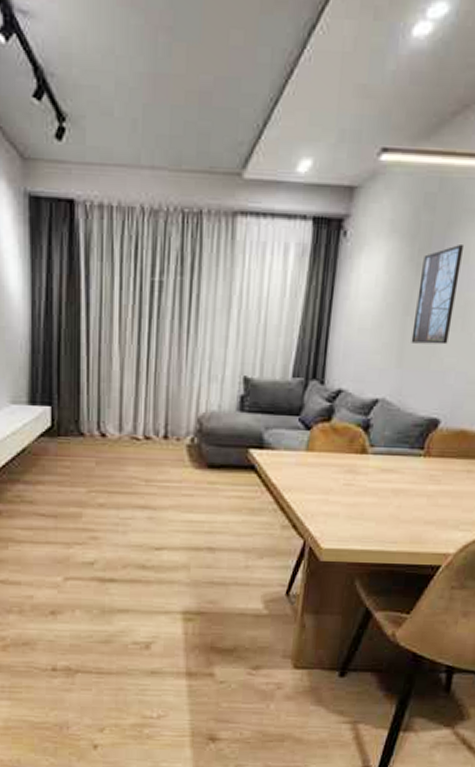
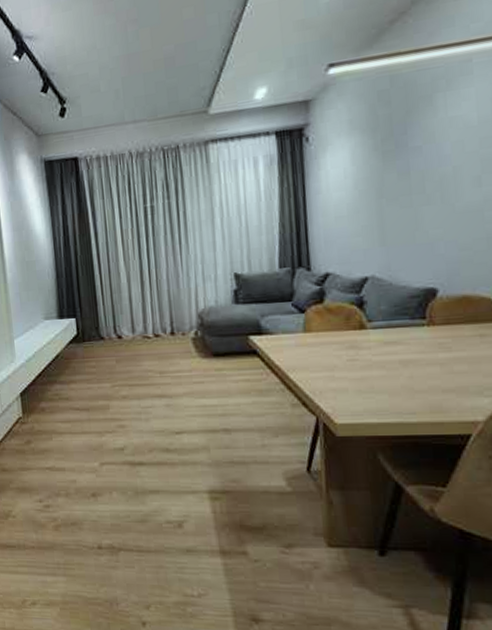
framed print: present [411,245,463,345] -> none [388,128,430,222]

